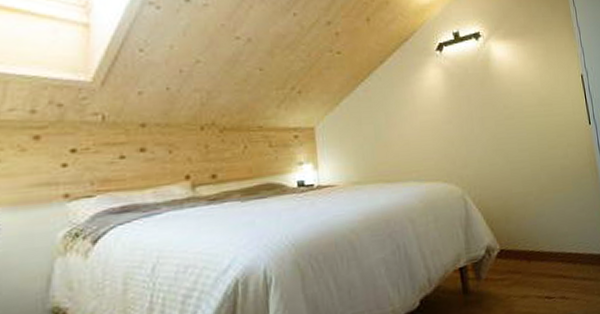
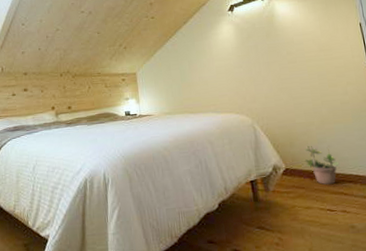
potted plant: none [521,220,559,268] -> present [304,145,340,185]

